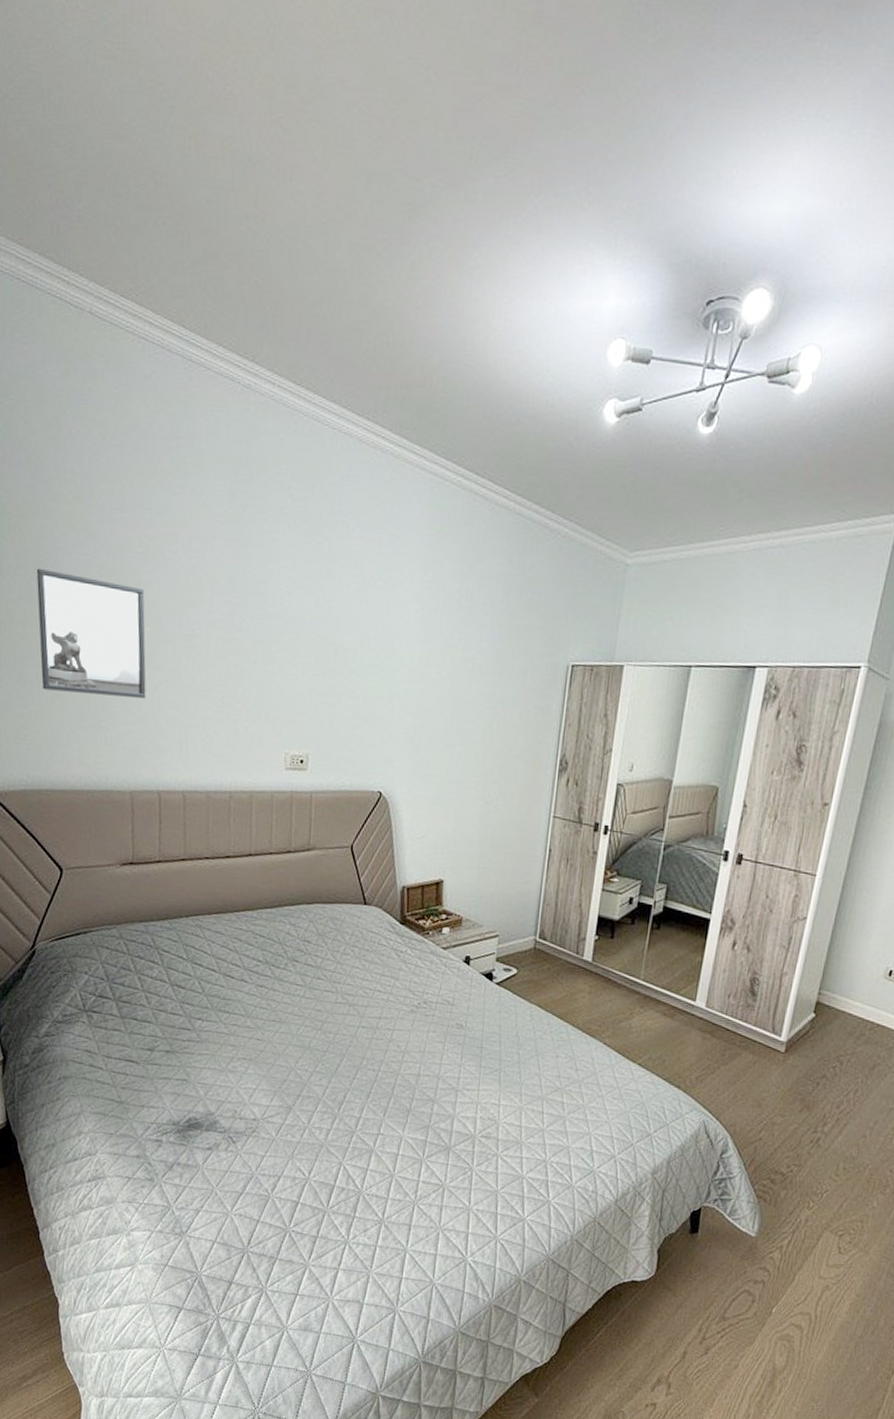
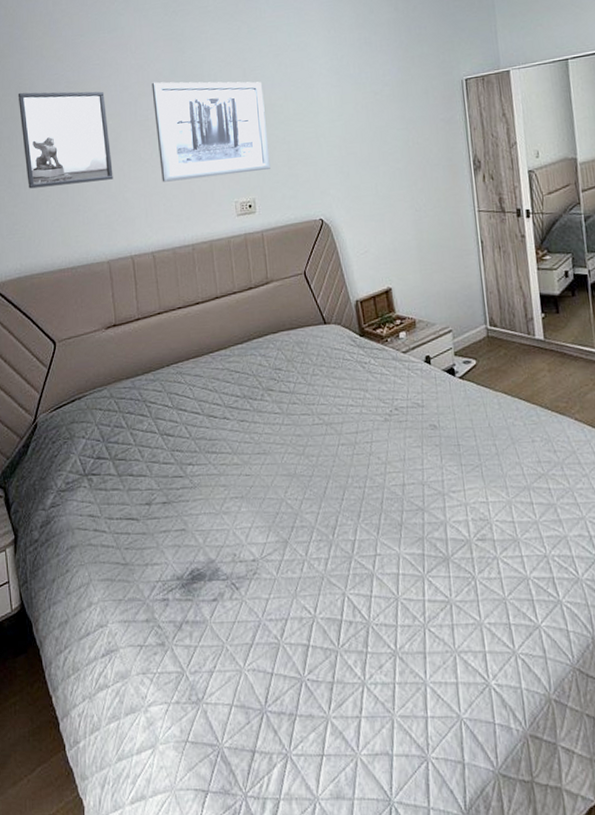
wall art: none [203,590,337,724] -> present [151,81,271,182]

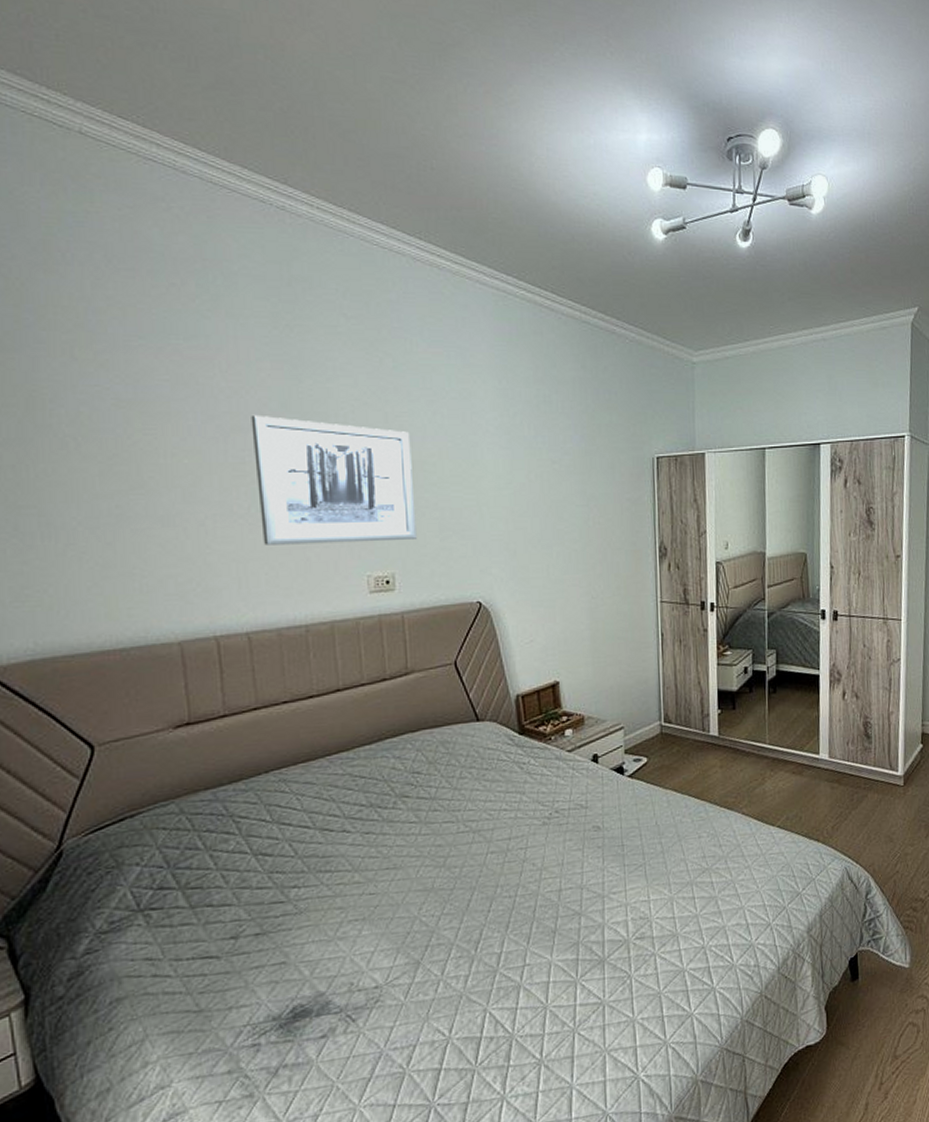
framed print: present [17,91,113,189] -> none [29,404,189,541]

